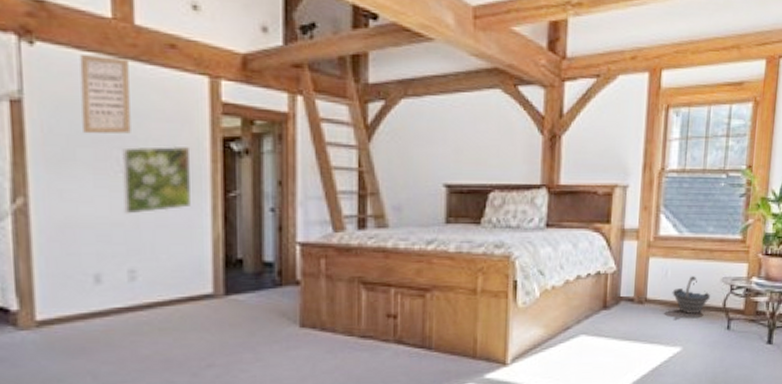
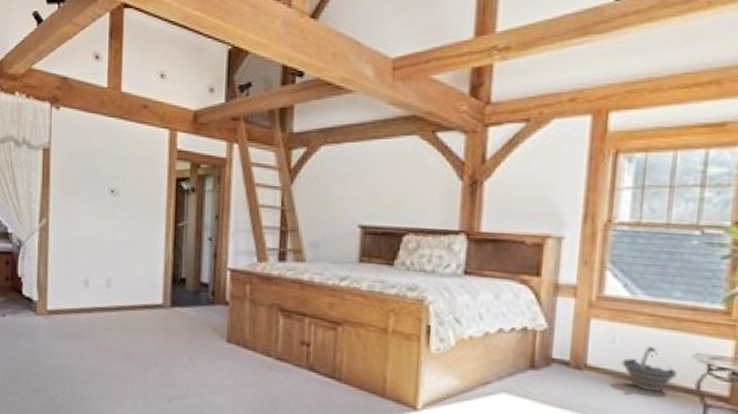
wall art: present [79,53,131,134] -> none [84,114,116,174]
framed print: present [122,145,191,214] -> none [105,183,153,236]

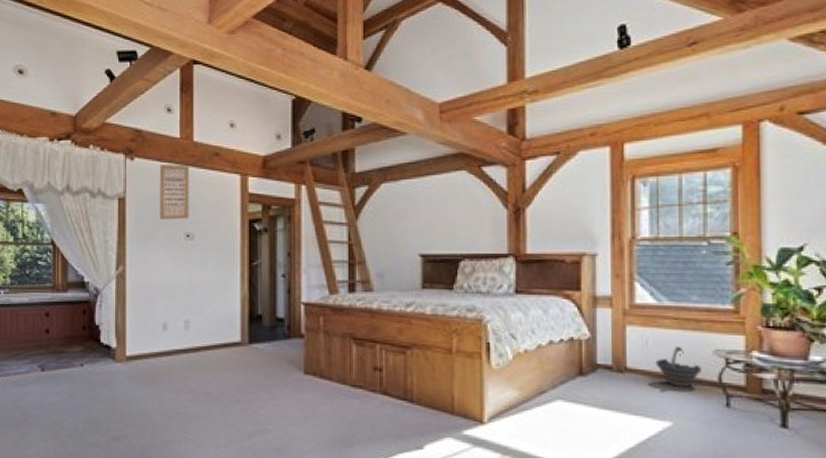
wall art: none [84,114,116,174] -> present [160,164,189,220]

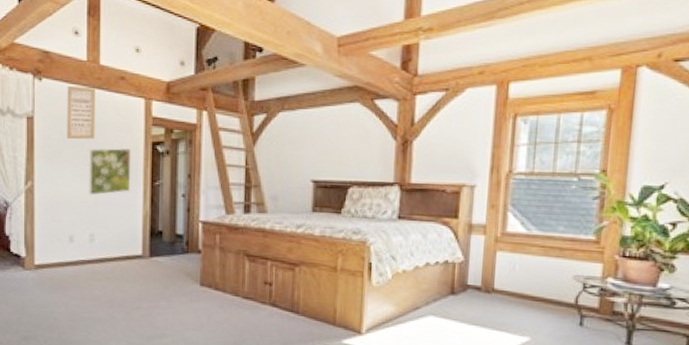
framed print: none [182,226,227,279] -> present [88,147,131,195]
bucket: present [655,347,703,387] -> none [520,271,562,307]

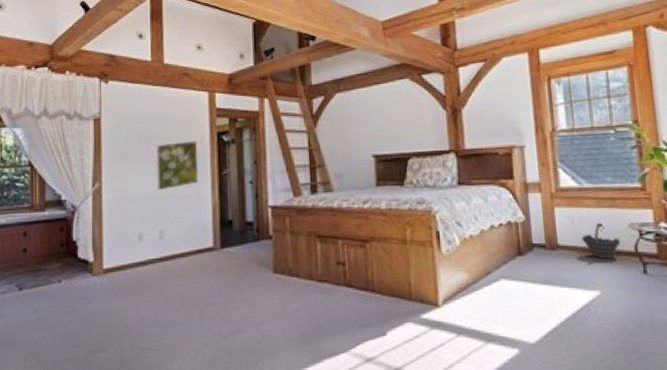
wall art: present [67,85,95,140] -> none [133,85,161,137]
bucket: none [520,271,562,307] -> present [581,223,621,259]

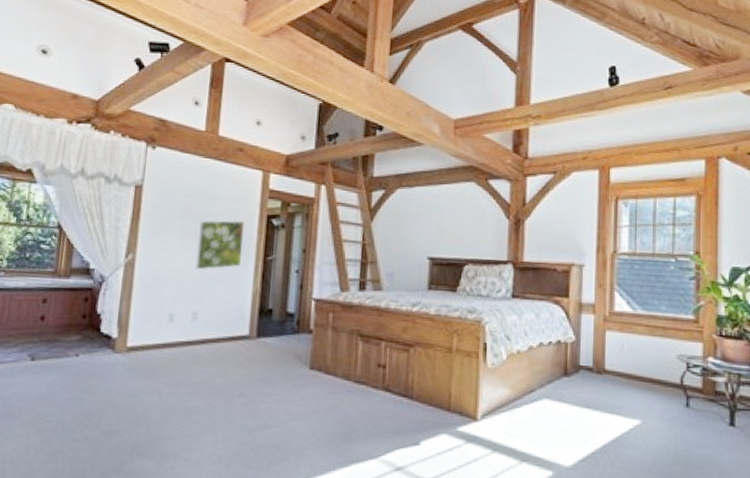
bucket: present [581,223,621,259] -> none [629,351,668,388]

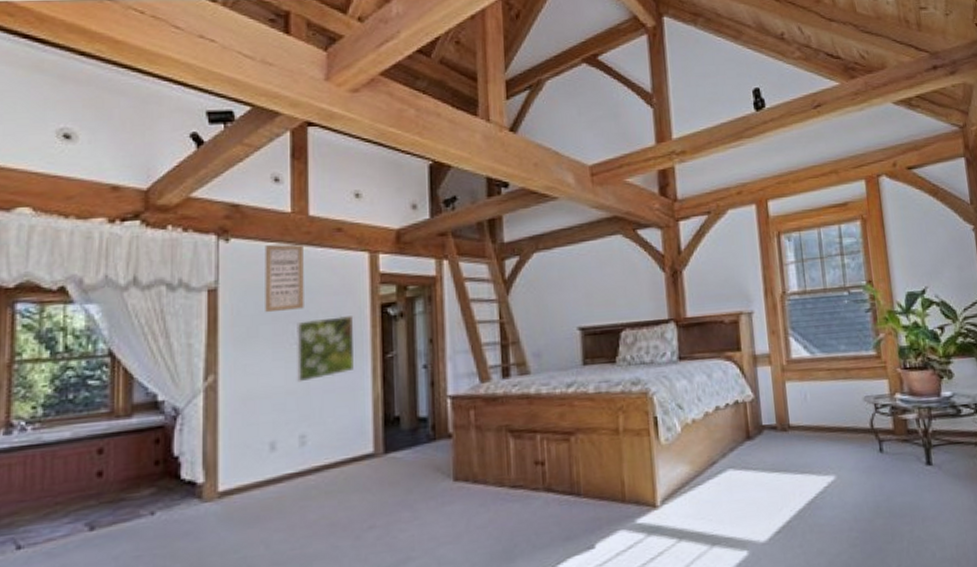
wall art: none [177,155,212,211] -> present [265,244,304,313]

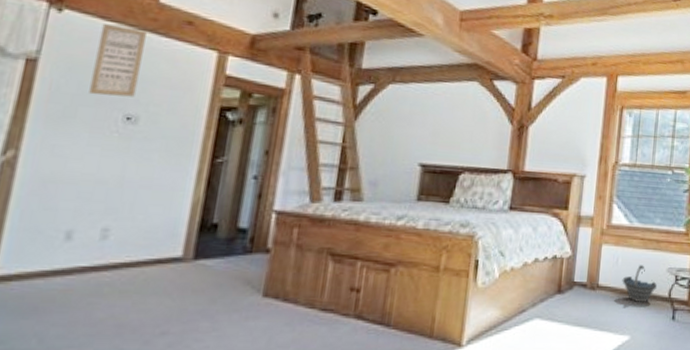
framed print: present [296,315,354,383] -> none [110,109,189,173]
bucket: none [815,397,856,438] -> present [622,265,658,302]

